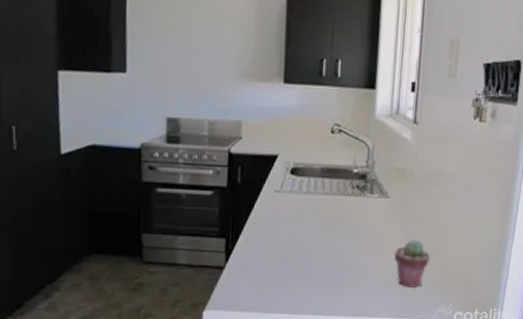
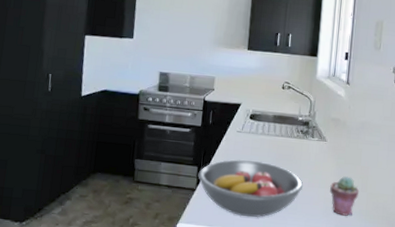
fruit bowl: none [226,227,362,297] -> present [198,160,304,217]

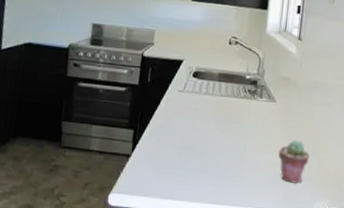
fruit bowl: present [198,160,304,217] -> none [133,122,250,186]

